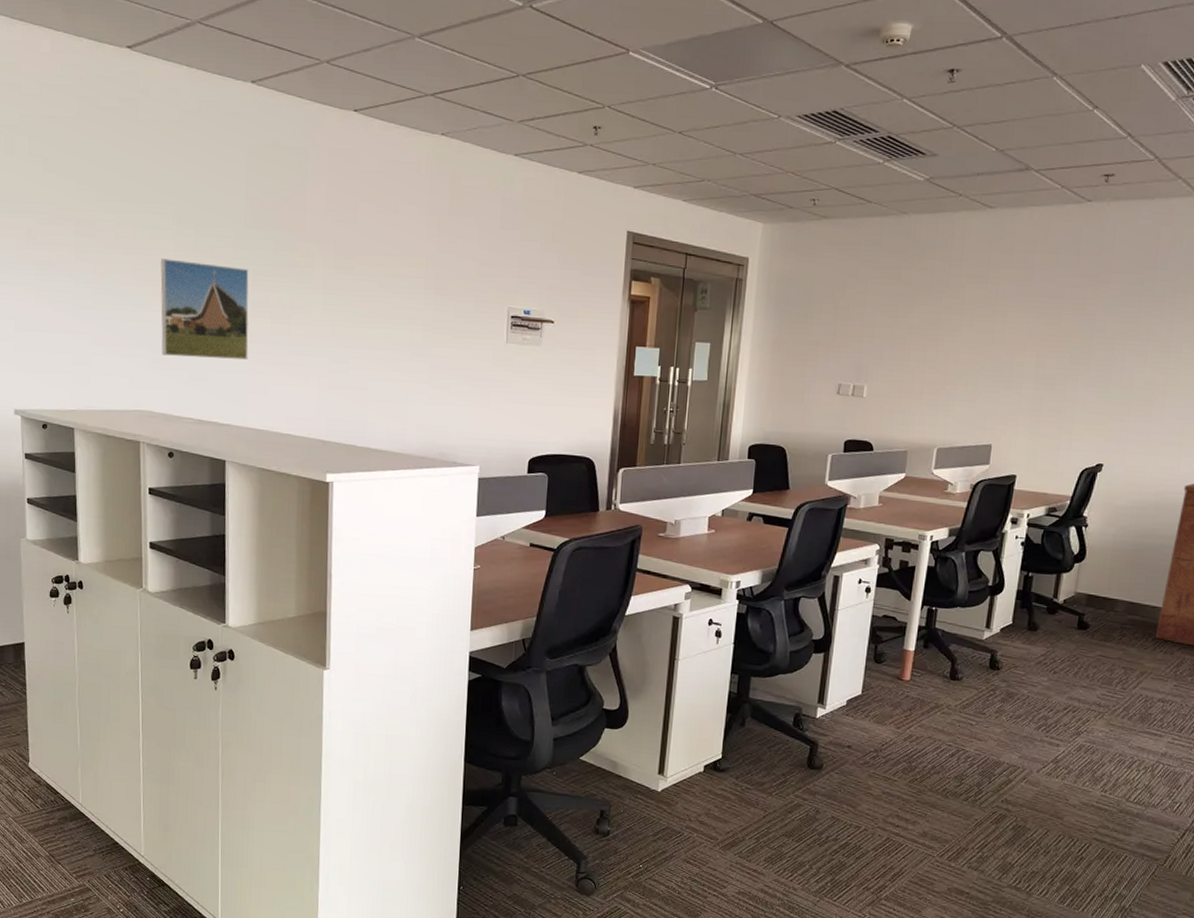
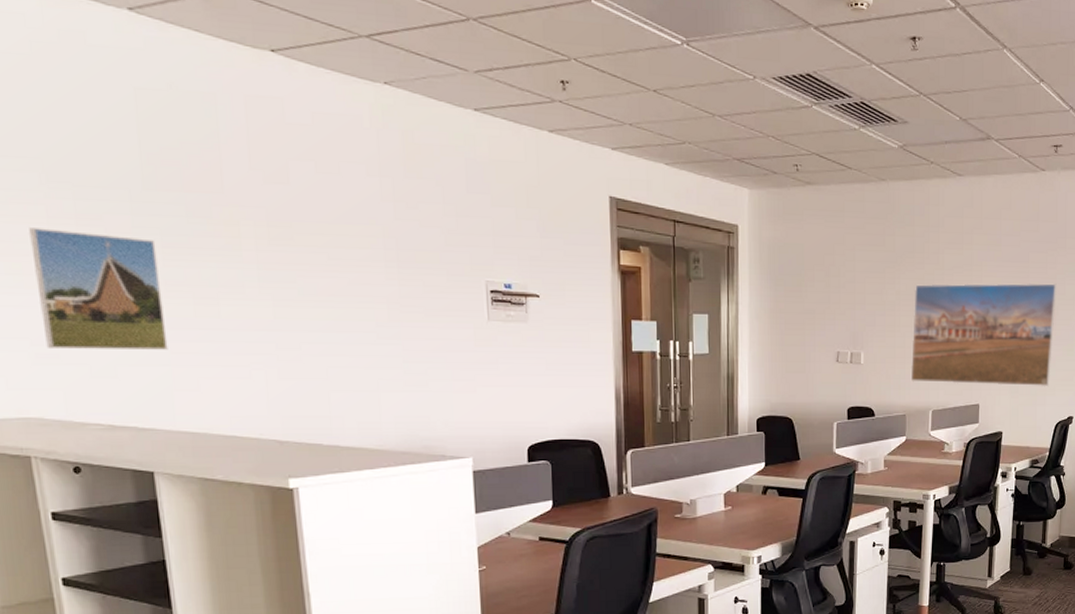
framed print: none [916,318,1095,431] -> present [910,283,1057,387]

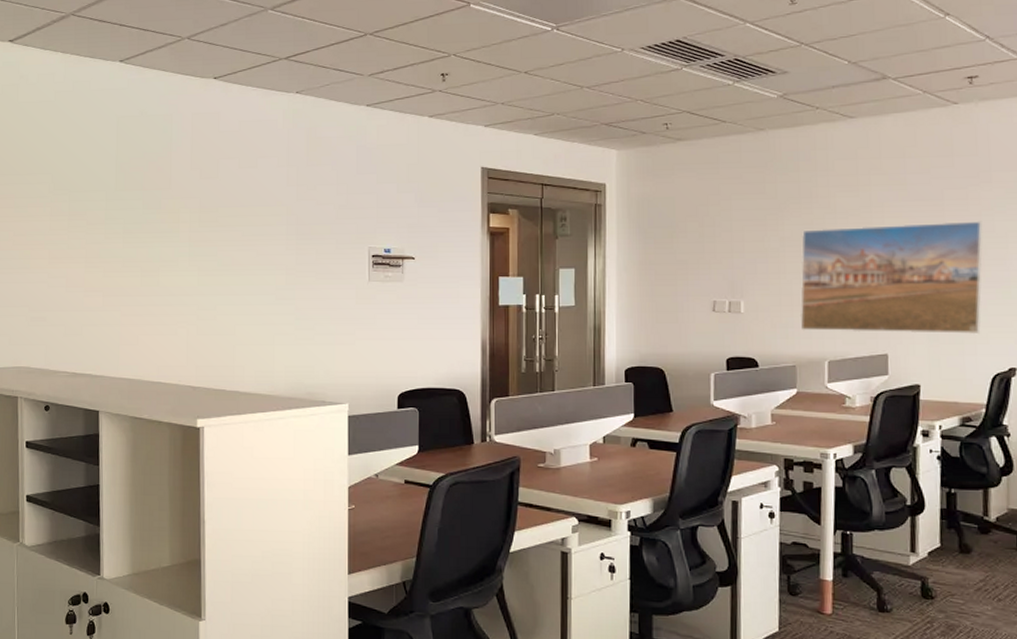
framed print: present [29,228,168,350] -> none [38,224,120,313]

